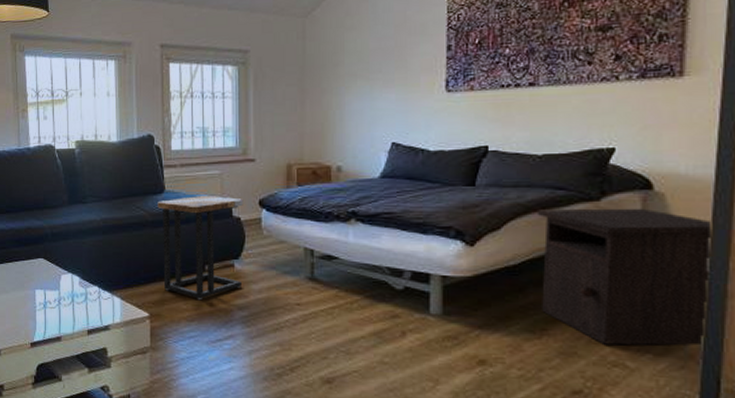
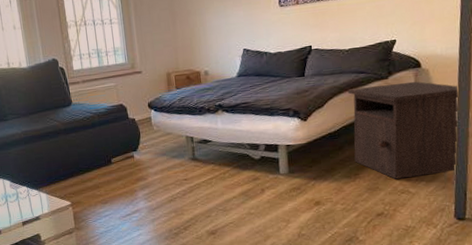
side table: present [157,195,243,299] -> none [67,103,141,186]

